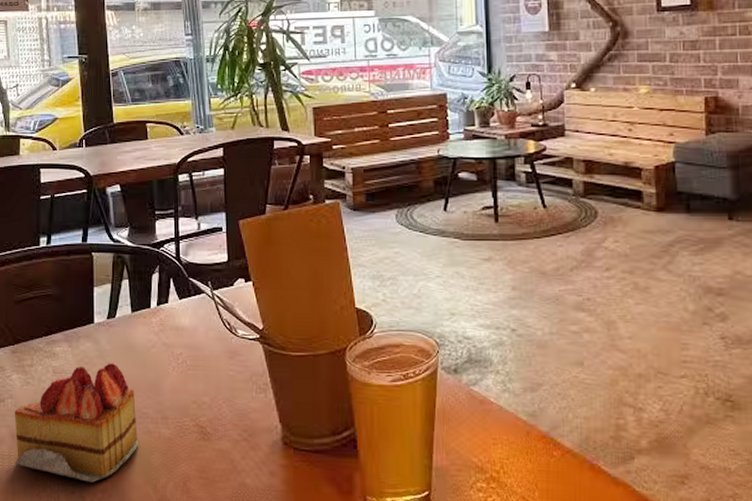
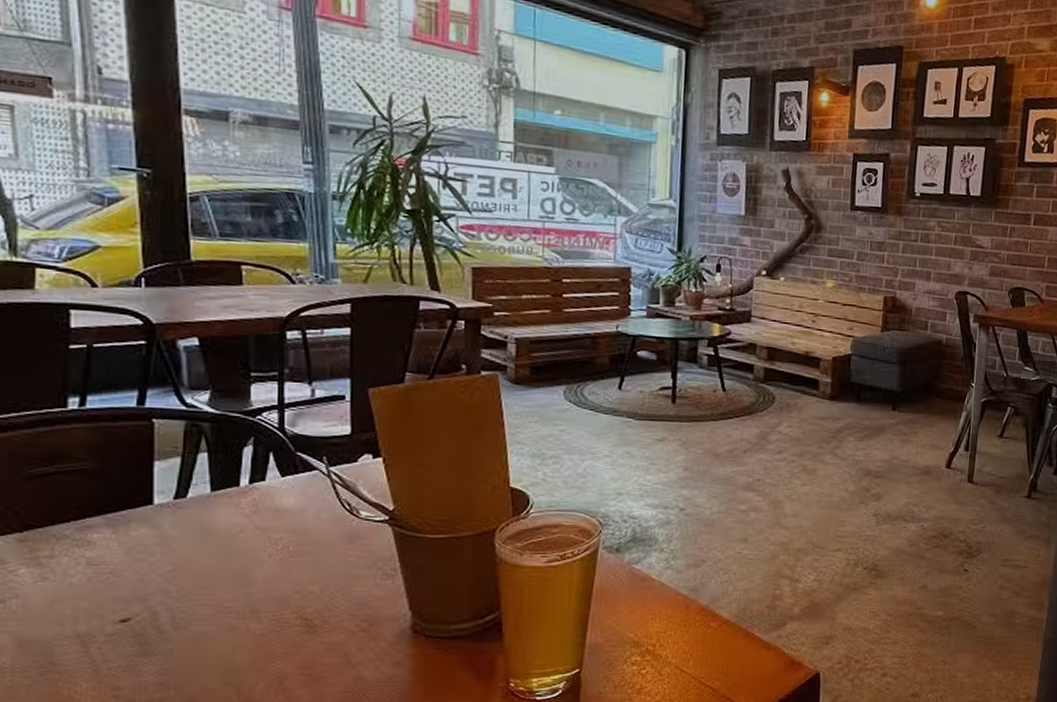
pastry: present [14,363,139,483] -> none [21,551,217,691]

